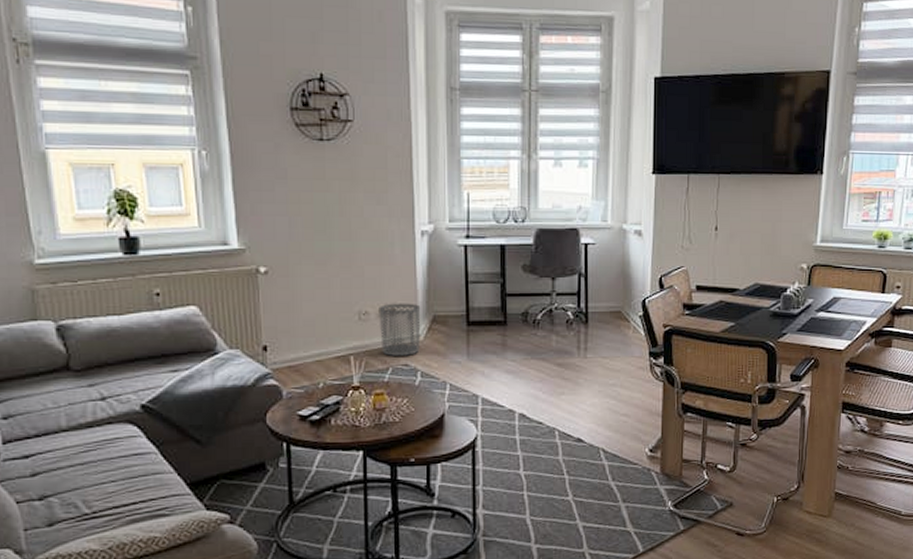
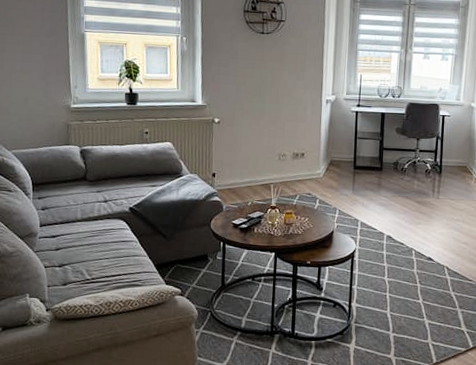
waste bin: present [378,303,421,356] -> none [293,149,322,187]

